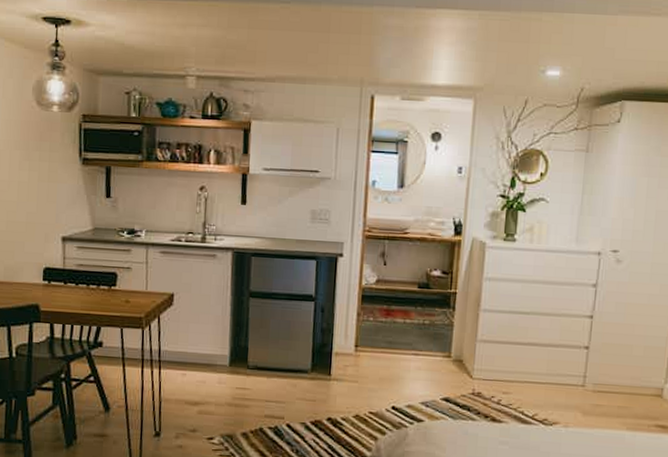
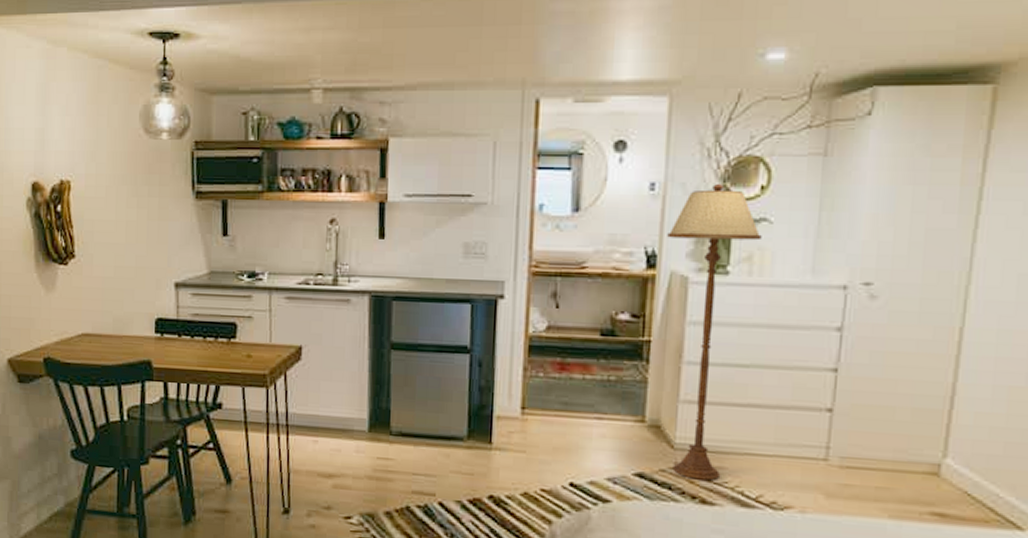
floor lamp: none [470,170,540,403] -> present [667,184,762,481]

